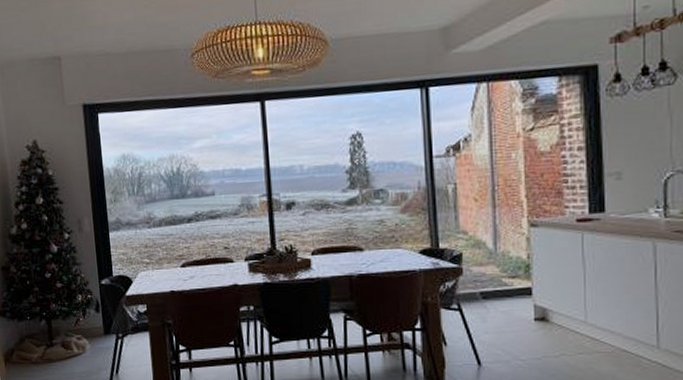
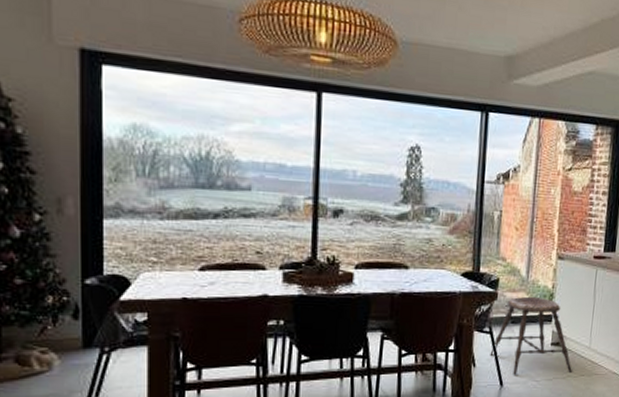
stool: none [462,270,566,354] -> present [490,297,572,375]

